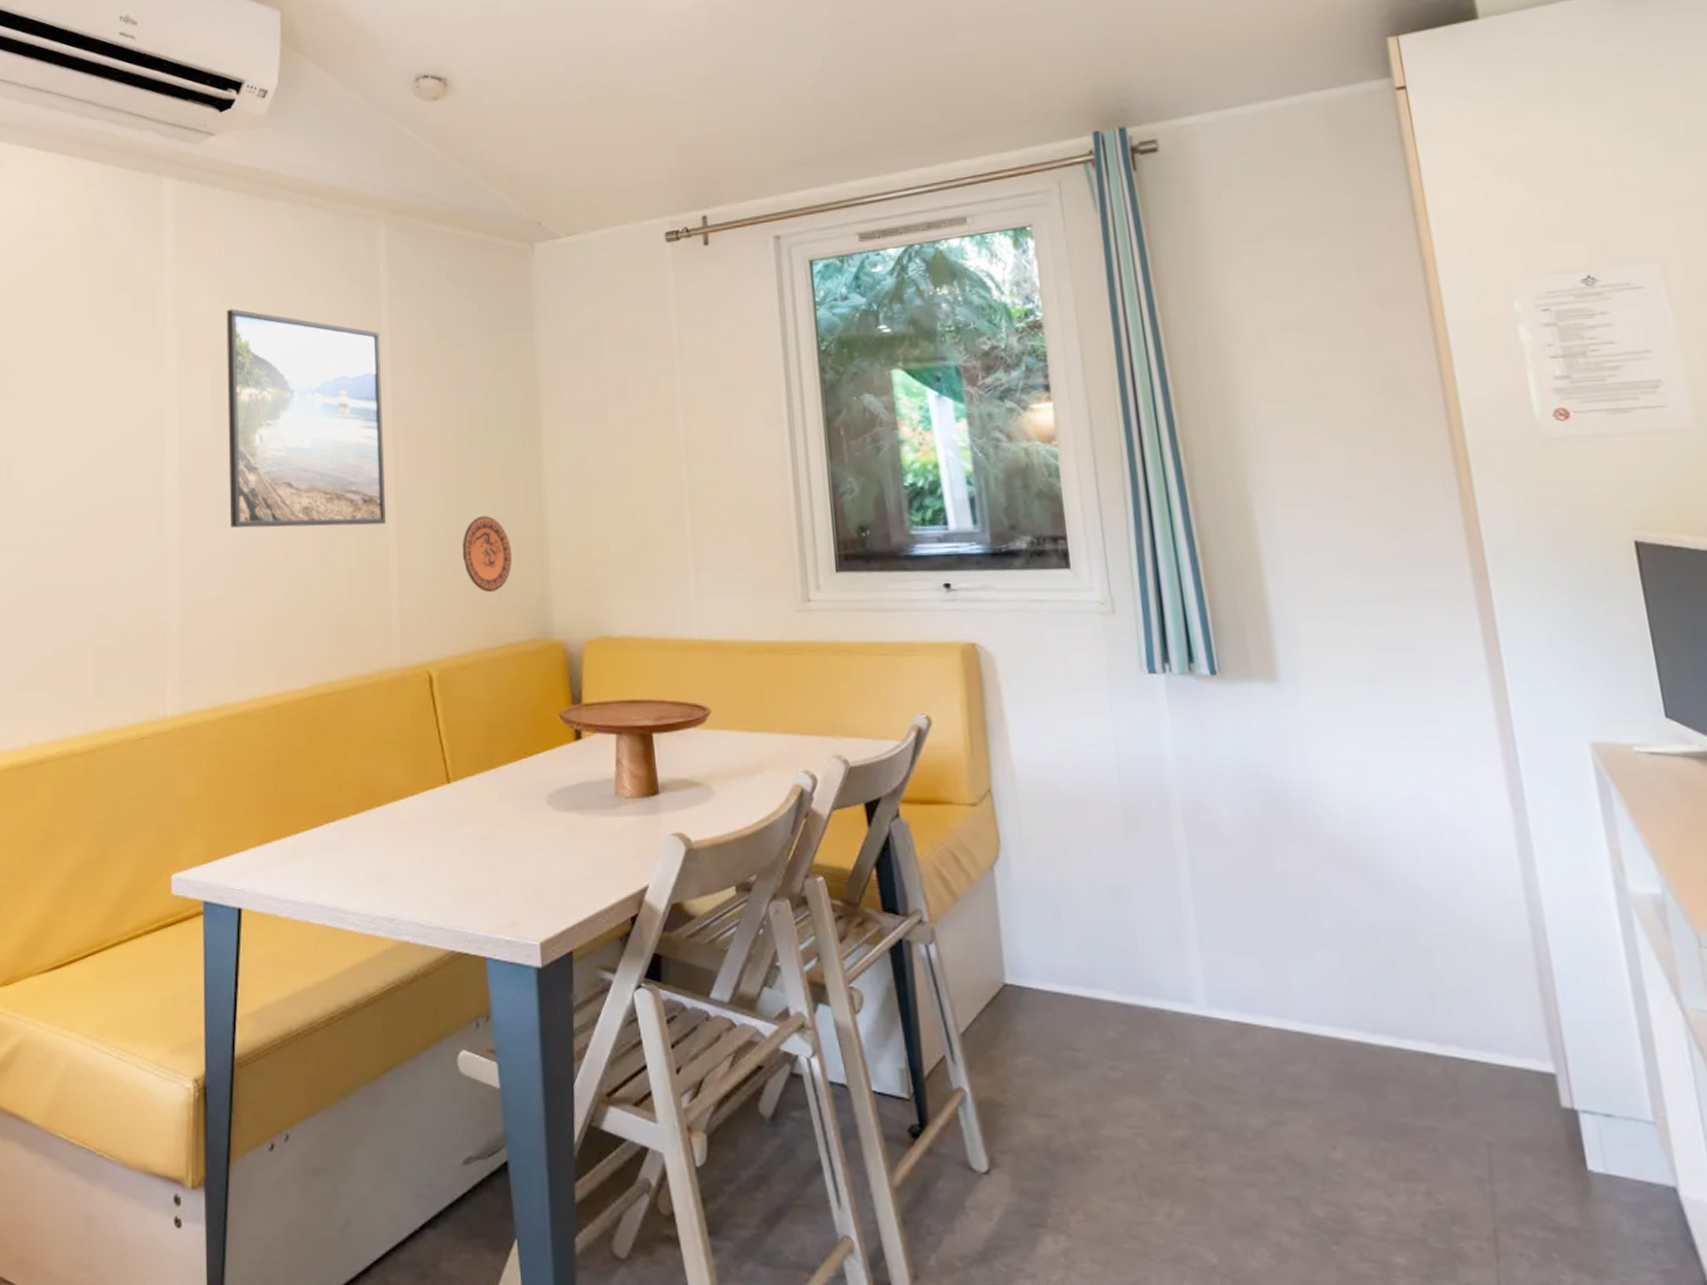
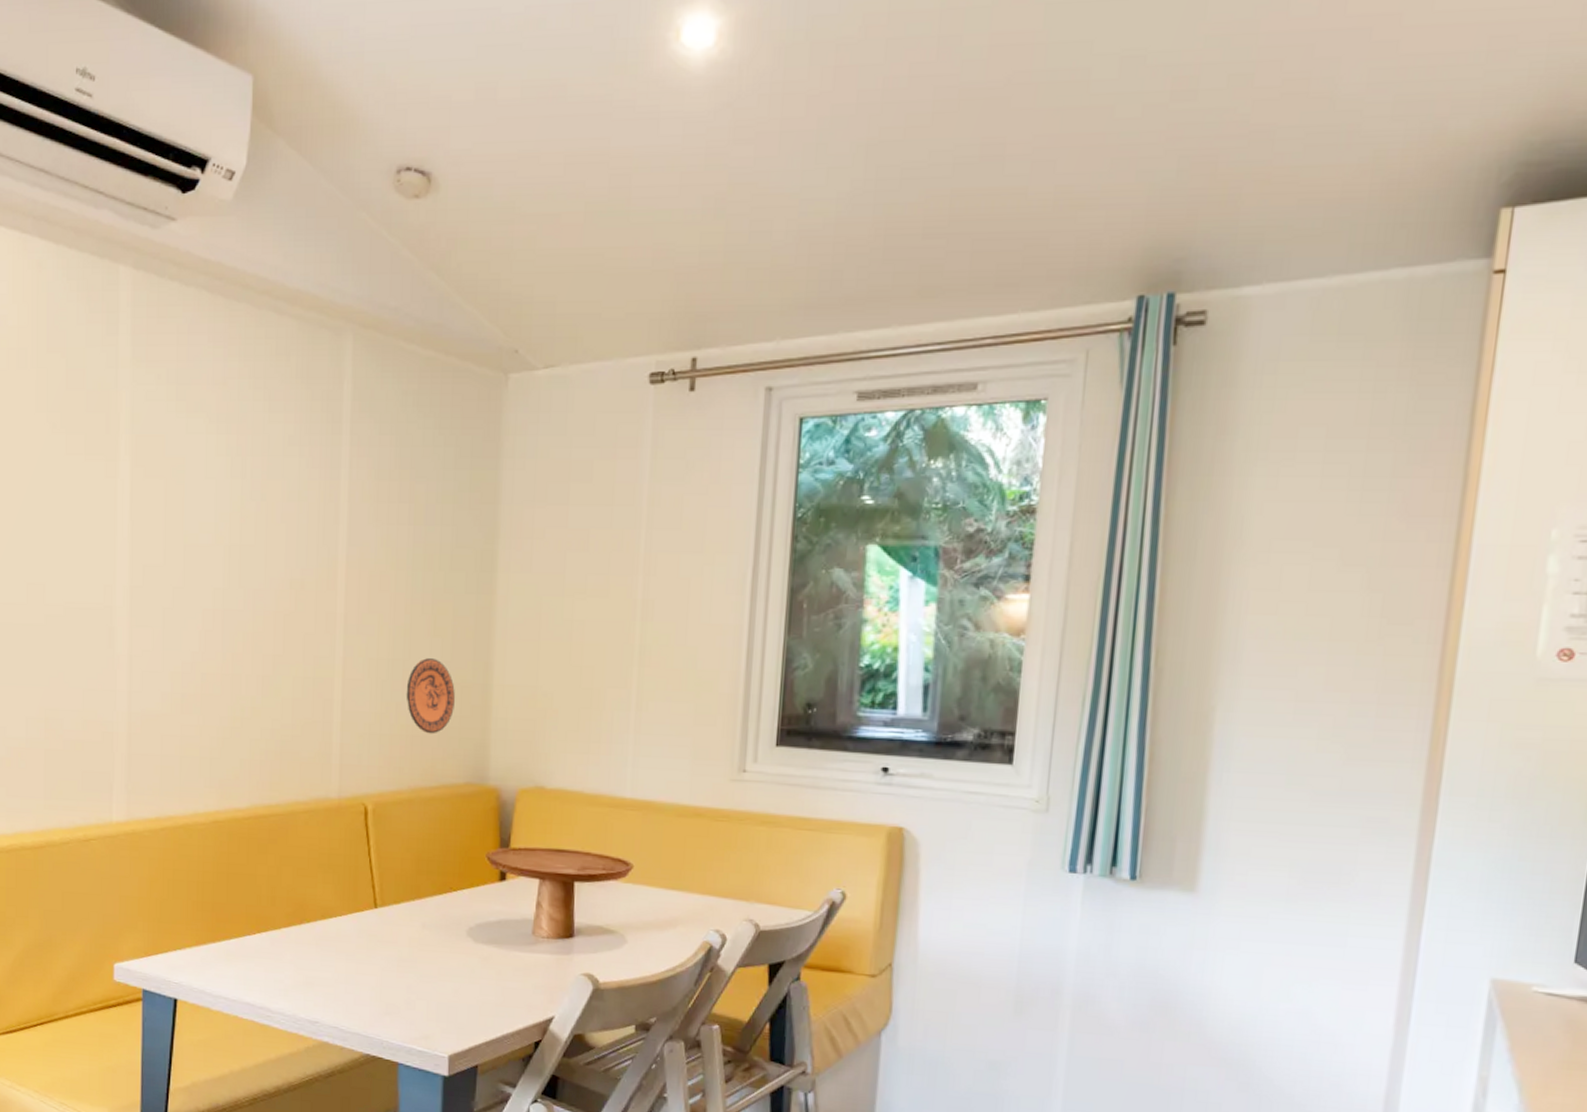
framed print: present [226,308,386,528] -> none [178,419,339,658]

